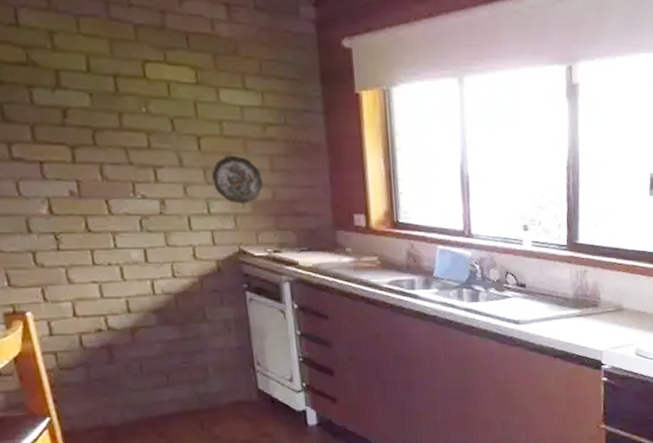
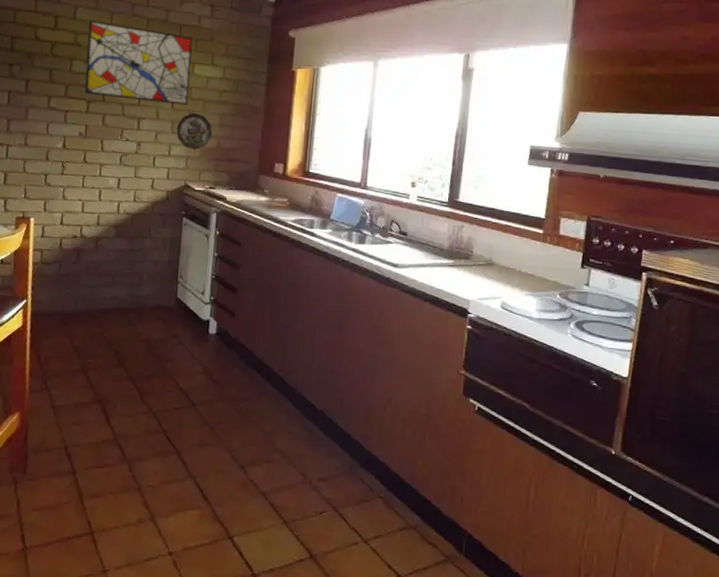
wall art: none [42,27,221,147] -> present [85,20,193,106]

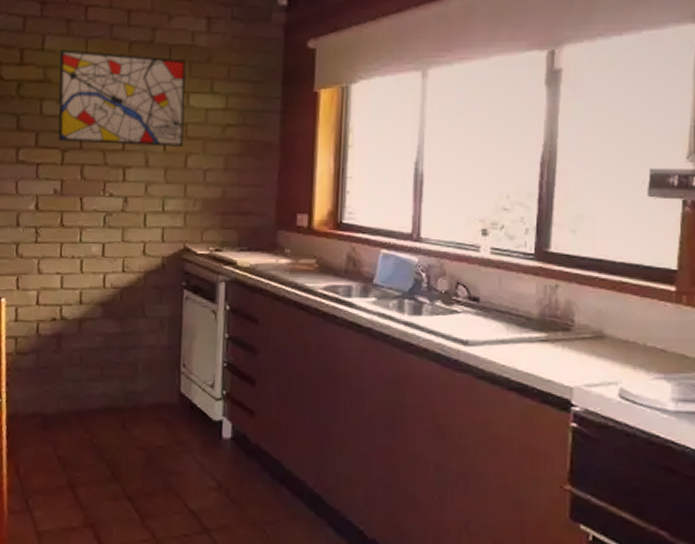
decorative plate: present [176,112,212,150] -> none [171,155,215,202]

